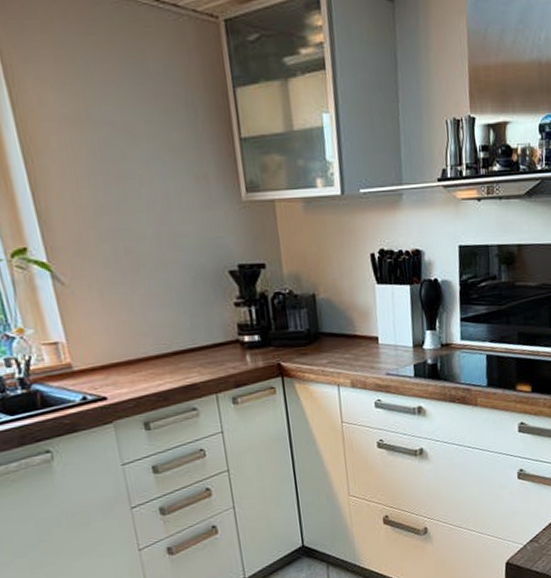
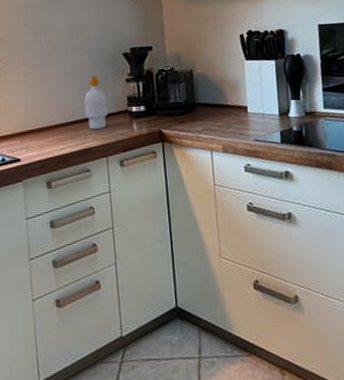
soap bottle: none [183,297,216,362] -> present [84,75,109,130]

